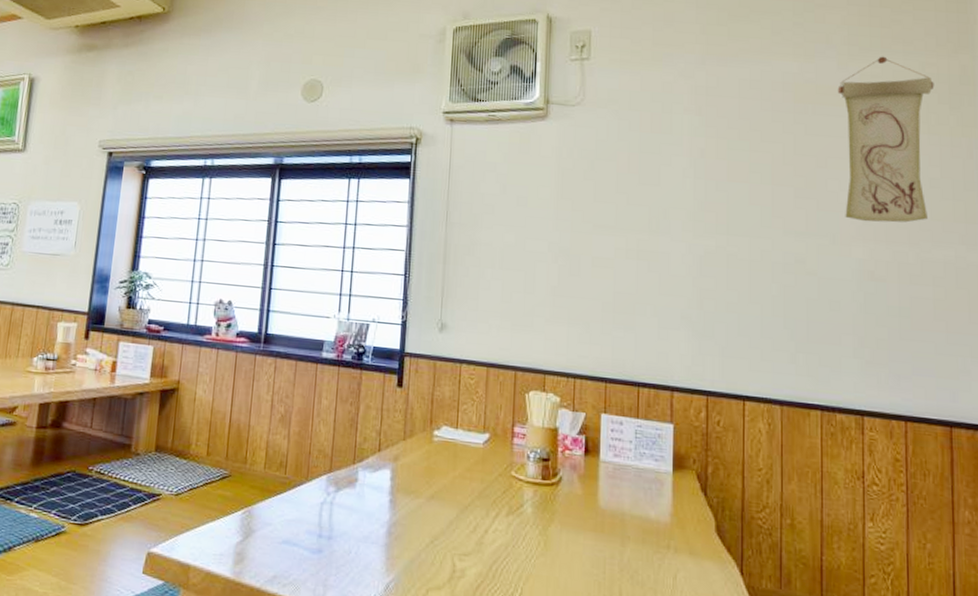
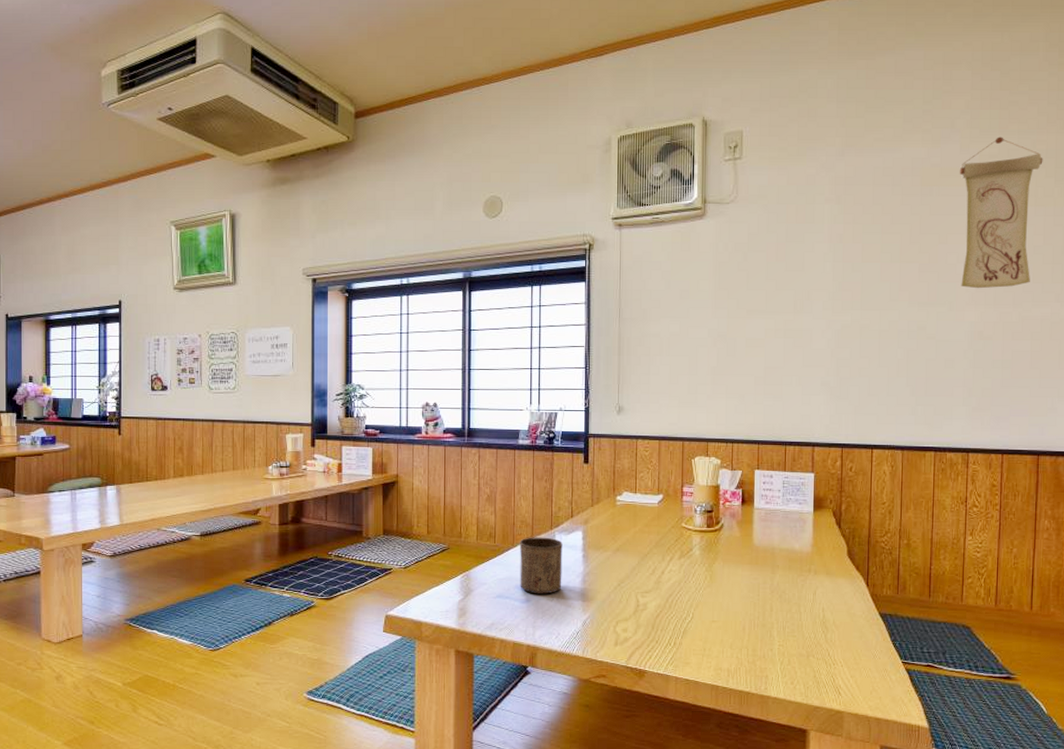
cup: none [311,471,366,545] -> present [519,537,563,594]

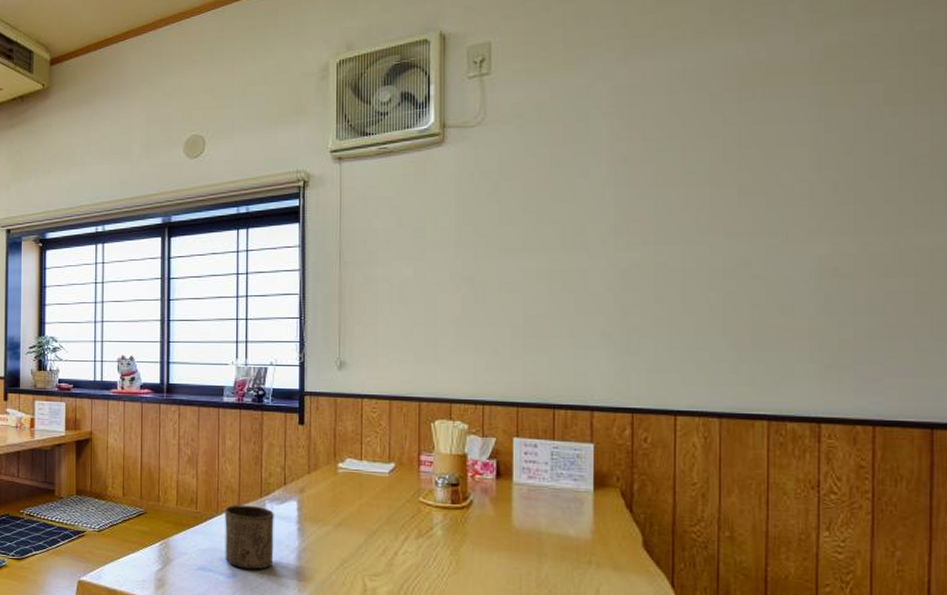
wall scroll: present [959,136,1043,289] -> none [795,19,926,214]

